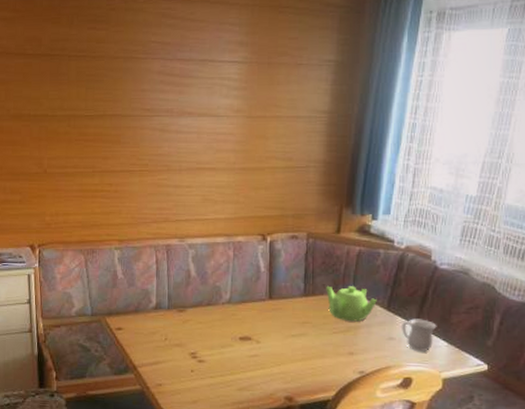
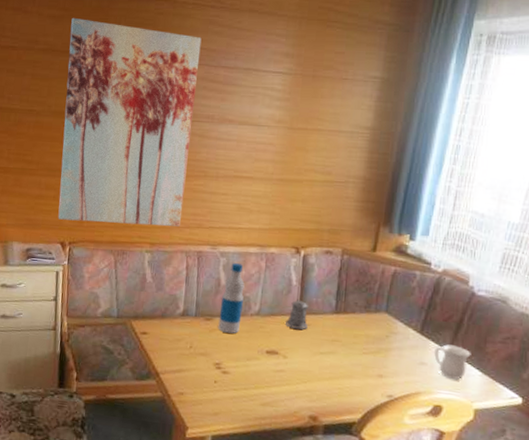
wall art: none [23,18,155,223] -> present [58,17,202,227]
bottle: none [191,254,214,323] -> present [218,263,245,334]
pepper shaker: none [257,285,278,315] -> present [286,299,308,330]
teapot: present [326,285,377,322] -> none [358,304,410,344]

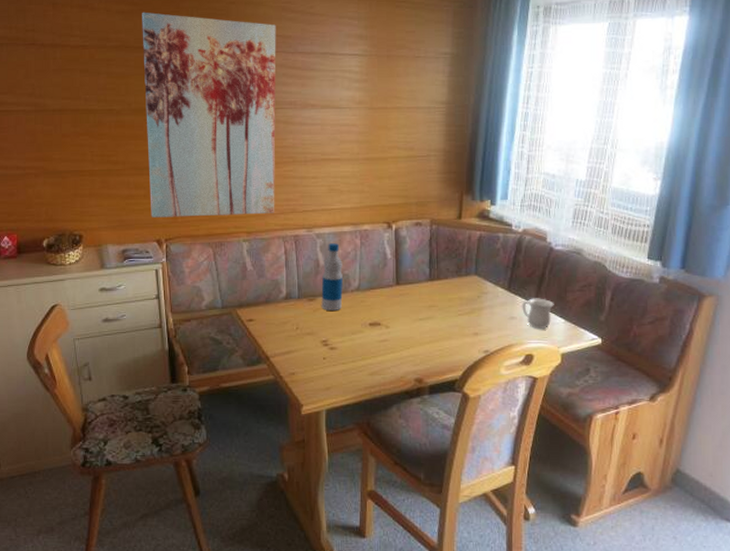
pepper shaker: present [286,299,308,330] -> none [385,271,405,300]

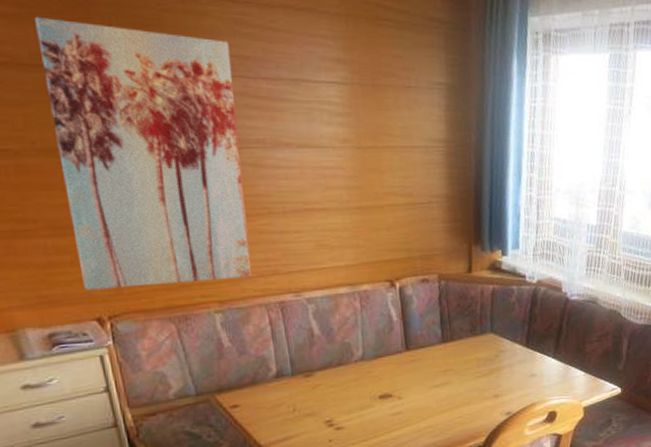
bottle: present [321,243,343,310] -> none [318,308,346,386]
mug: present [522,298,554,329] -> none [541,352,574,384]

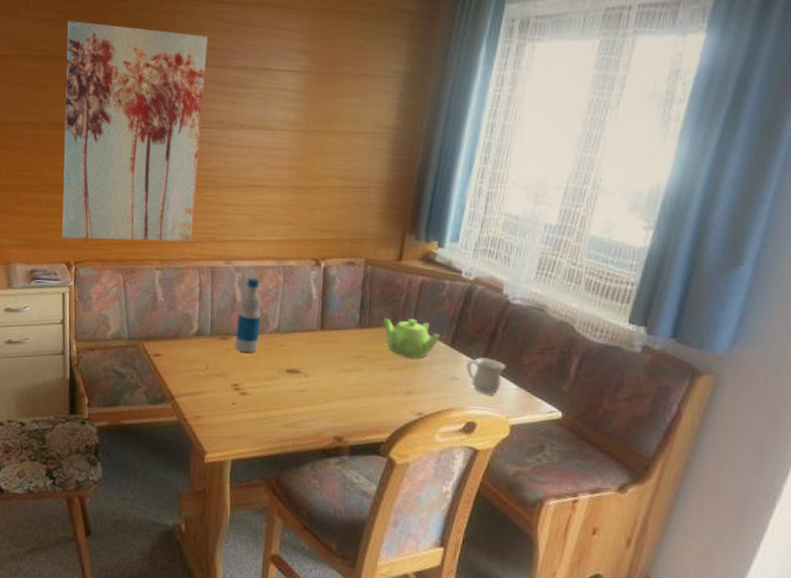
bottle: none [318,308,346,386] -> present [235,278,262,353]
teapot: none [464,326,516,364] -> present [384,317,440,358]
mug: none [541,352,574,384] -> present [466,357,506,394]

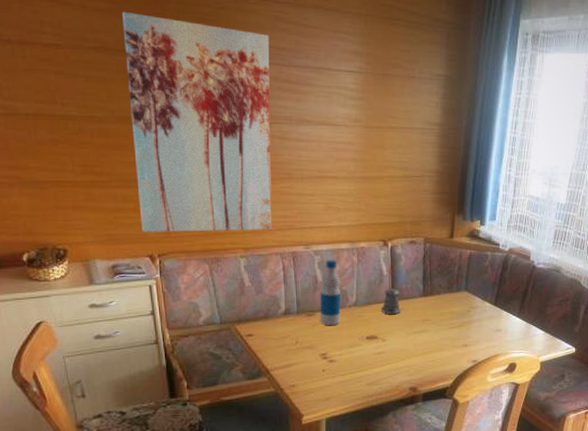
pepper shaker: none [307,314,330,347] -> present [381,287,401,315]
teapot: present [384,317,440,358] -> none [442,286,486,317]
mug: present [466,357,506,394] -> none [507,312,535,340]

